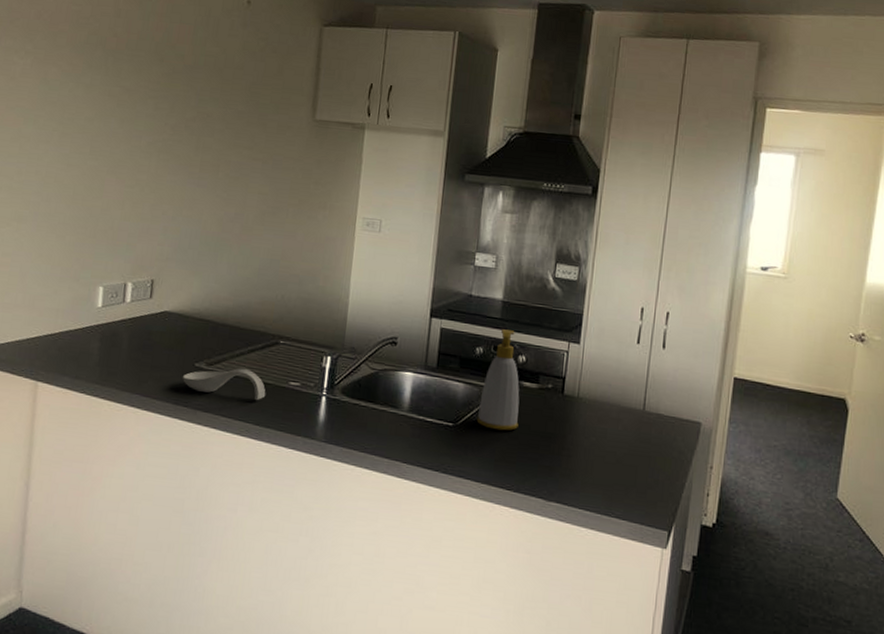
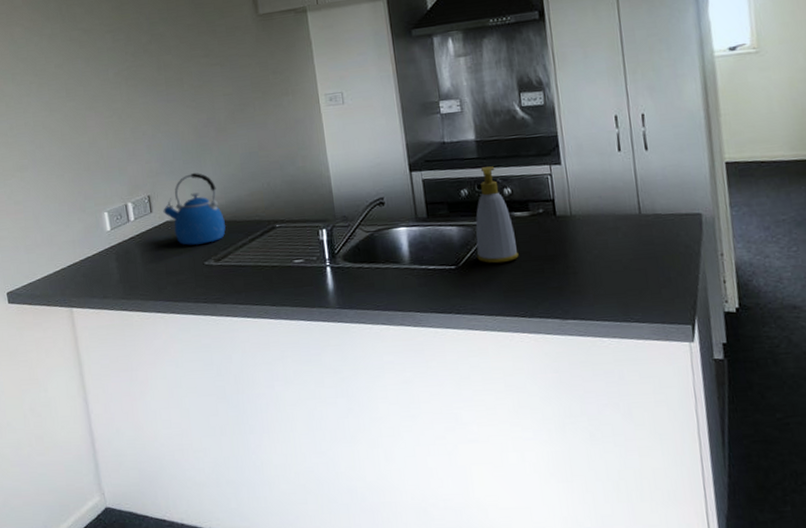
kettle: none [163,266,228,344] -> present [163,172,226,245]
spoon rest: present [182,368,266,401] -> none [196,256,275,287]

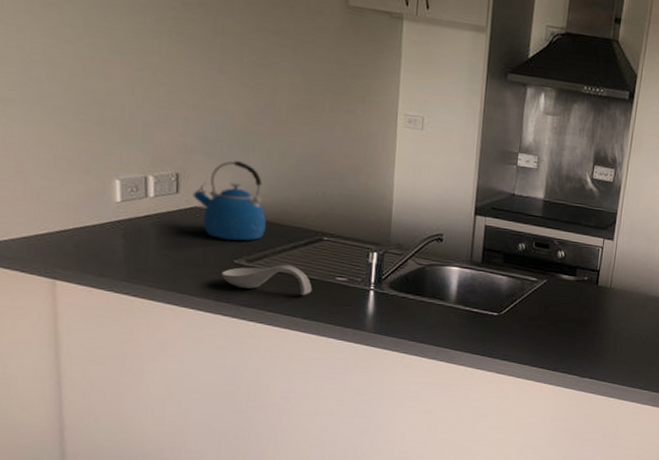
spoon rest: none [196,256,275,287] -> present [221,264,312,296]
soap bottle: present [475,166,519,264] -> none [519,227,559,319]

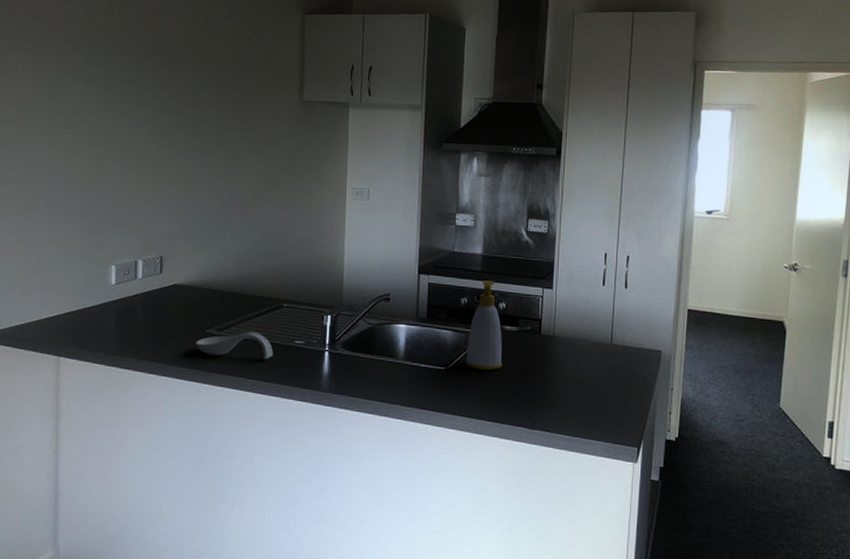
kettle: present [192,160,266,241] -> none [173,240,234,312]
soap bottle: none [519,227,559,319] -> present [465,280,502,371]

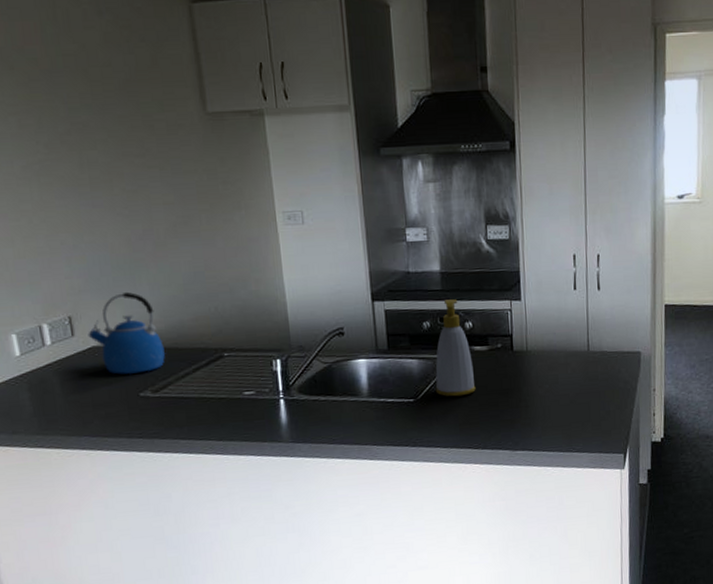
kettle: none [173,240,234,312] -> present [88,291,165,375]
spoon rest: present [195,331,274,360] -> none [129,388,222,420]

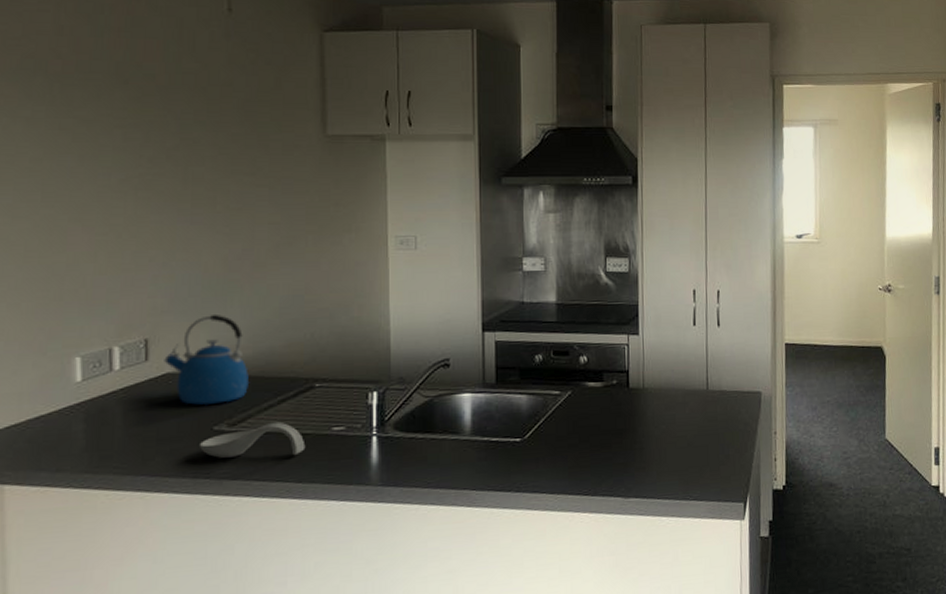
spoon rest: none [129,388,222,420] -> present [198,421,306,458]
soap bottle: present [435,299,476,397] -> none [544,332,588,437]

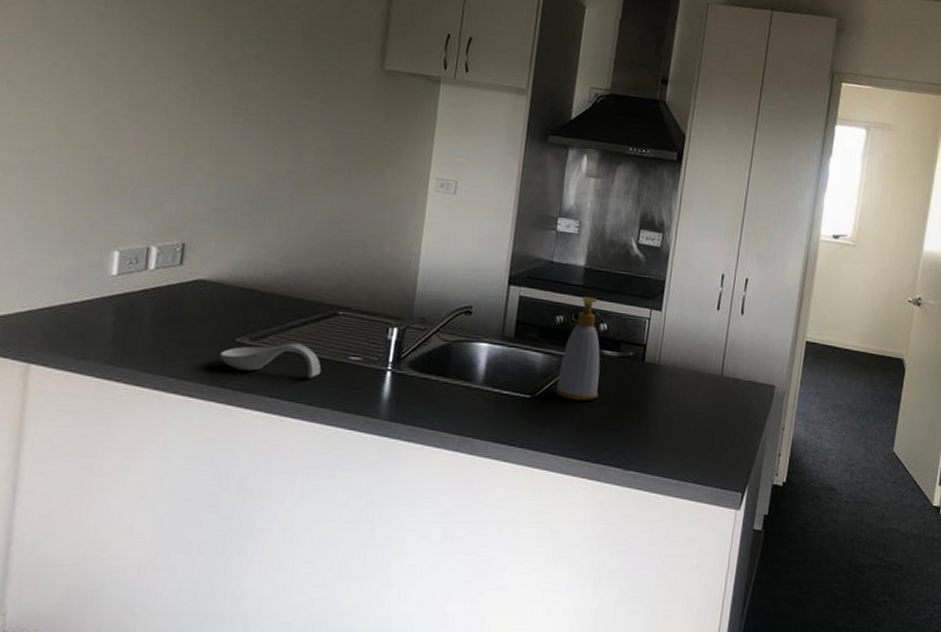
kettle: present [164,313,249,405] -> none [197,228,277,317]
soap bottle: none [544,332,588,437] -> present [555,297,600,401]

